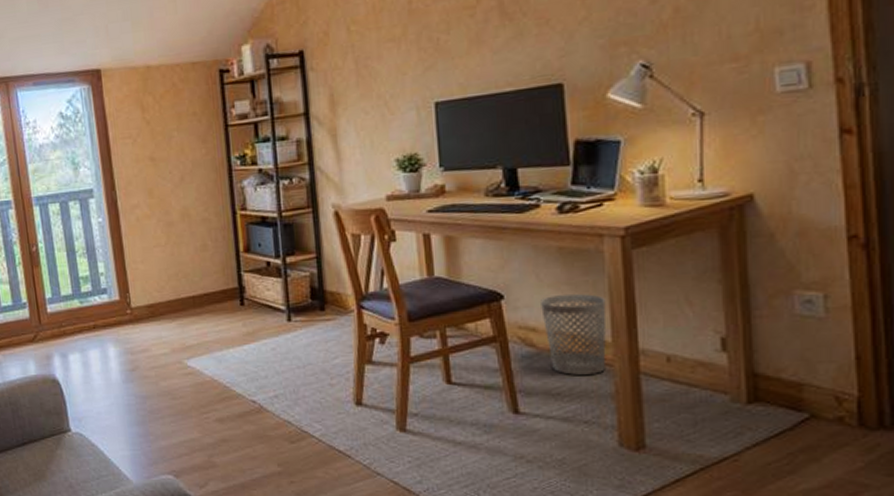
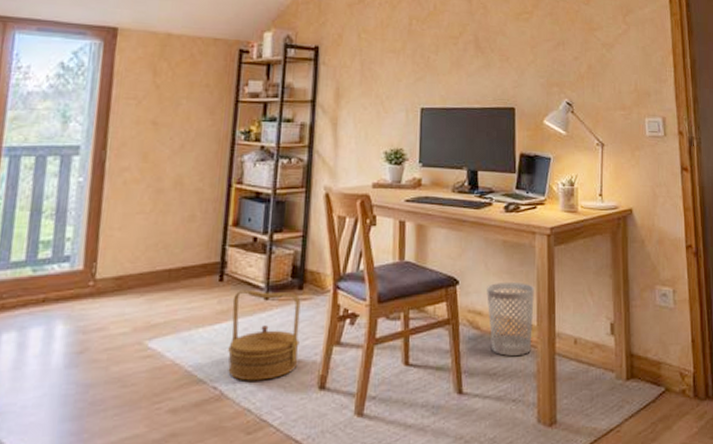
basket: none [256,312,331,396] -> present [228,289,301,381]

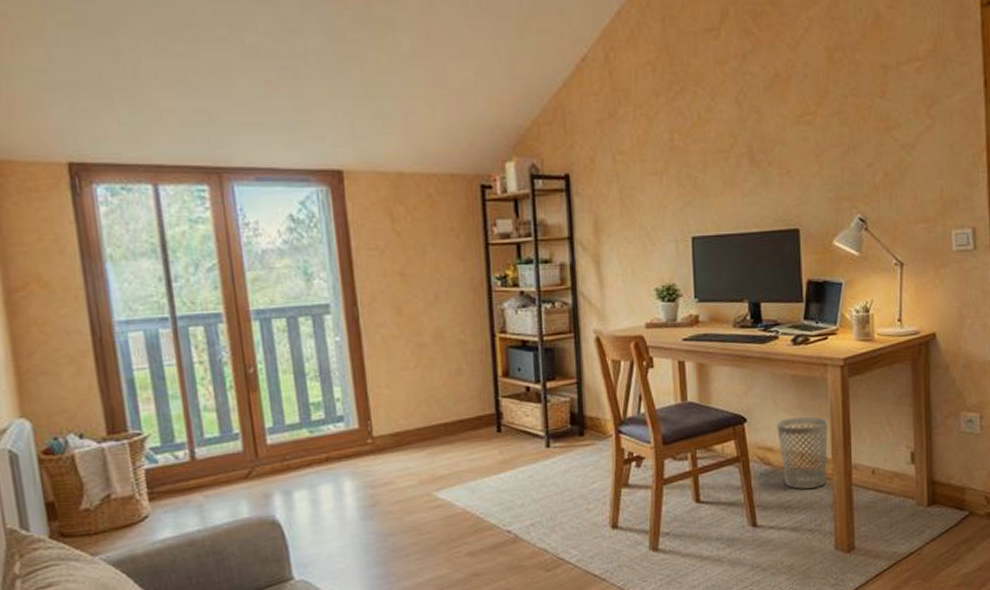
basket: present [228,289,301,381] -> none [513,438,588,524]

